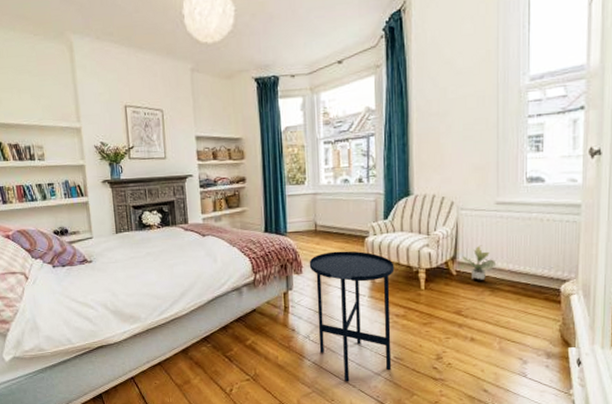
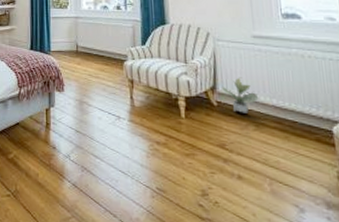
side table: present [309,251,395,382] -> none [70,72,154,210]

